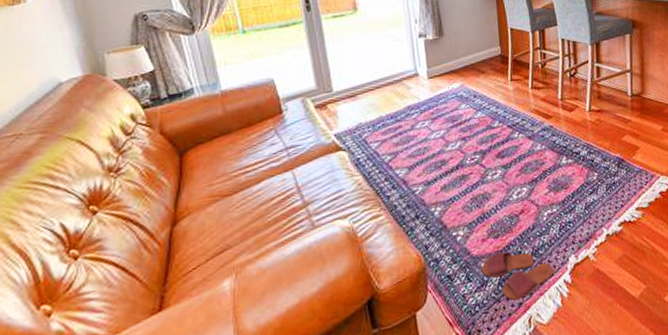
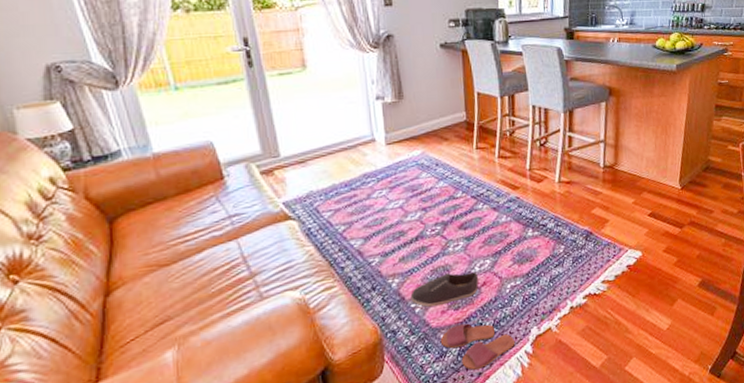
shoe: none [452,200,517,236] -> present [410,272,479,307]

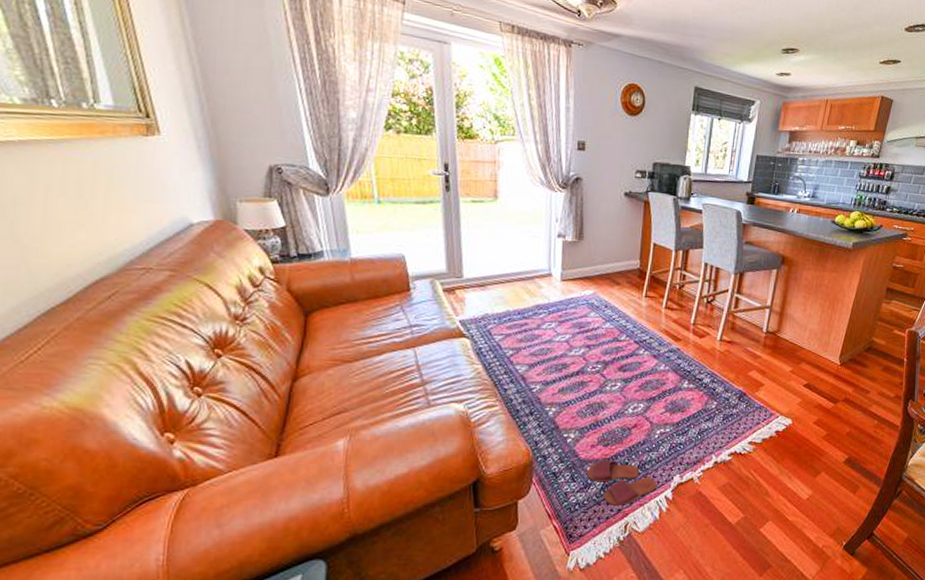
shoe: present [410,272,479,307] -> none [564,410,631,440]

